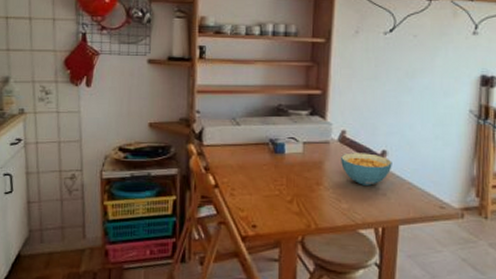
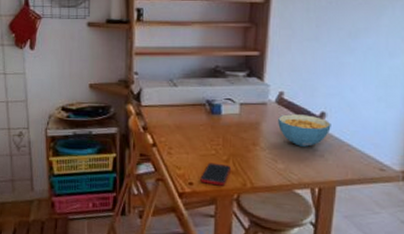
cell phone: none [264,203,295,228] -> present [200,162,231,186]

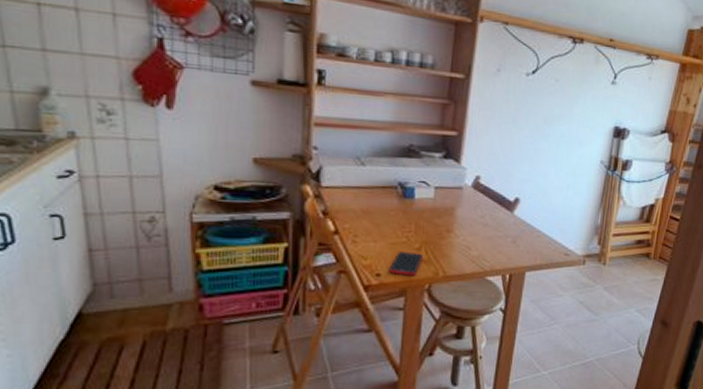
cereal bowl: present [278,114,331,147] -> none [473,199,524,233]

